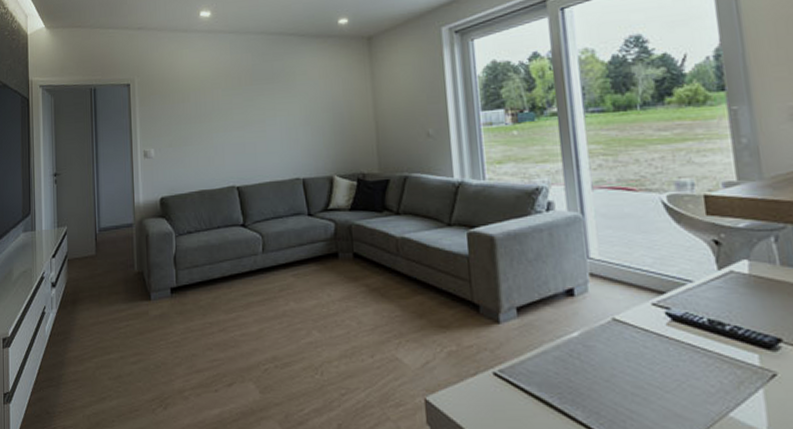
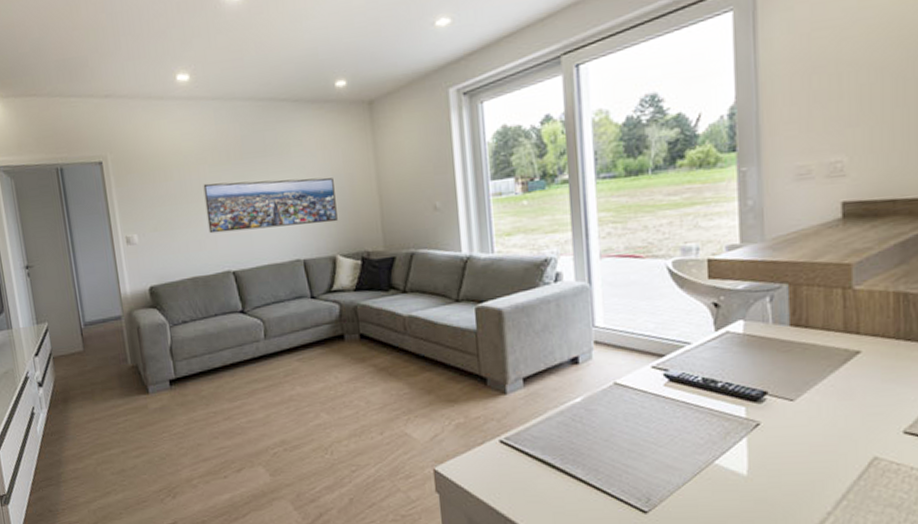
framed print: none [216,103,336,151] -> present [203,177,338,234]

